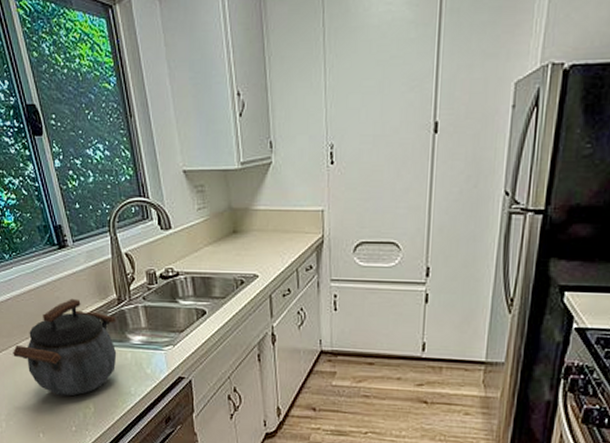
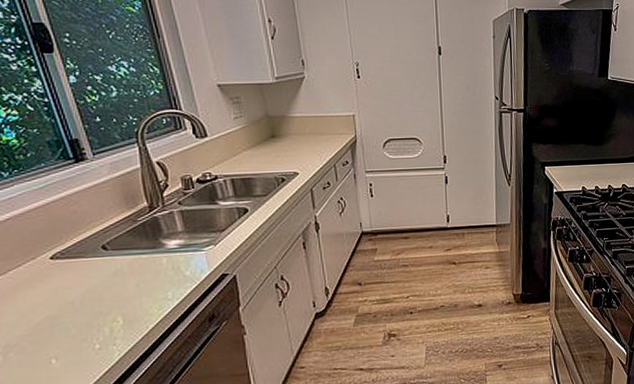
kettle: present [13,298,117,397] -> none [14,210,150,314]

